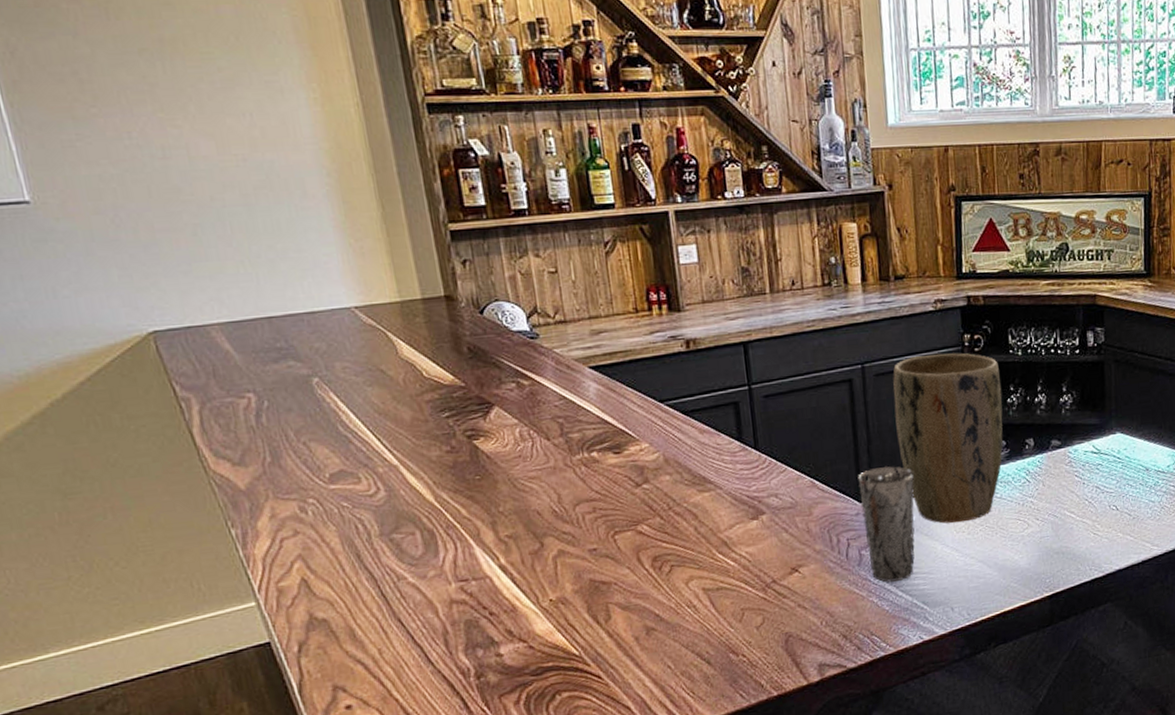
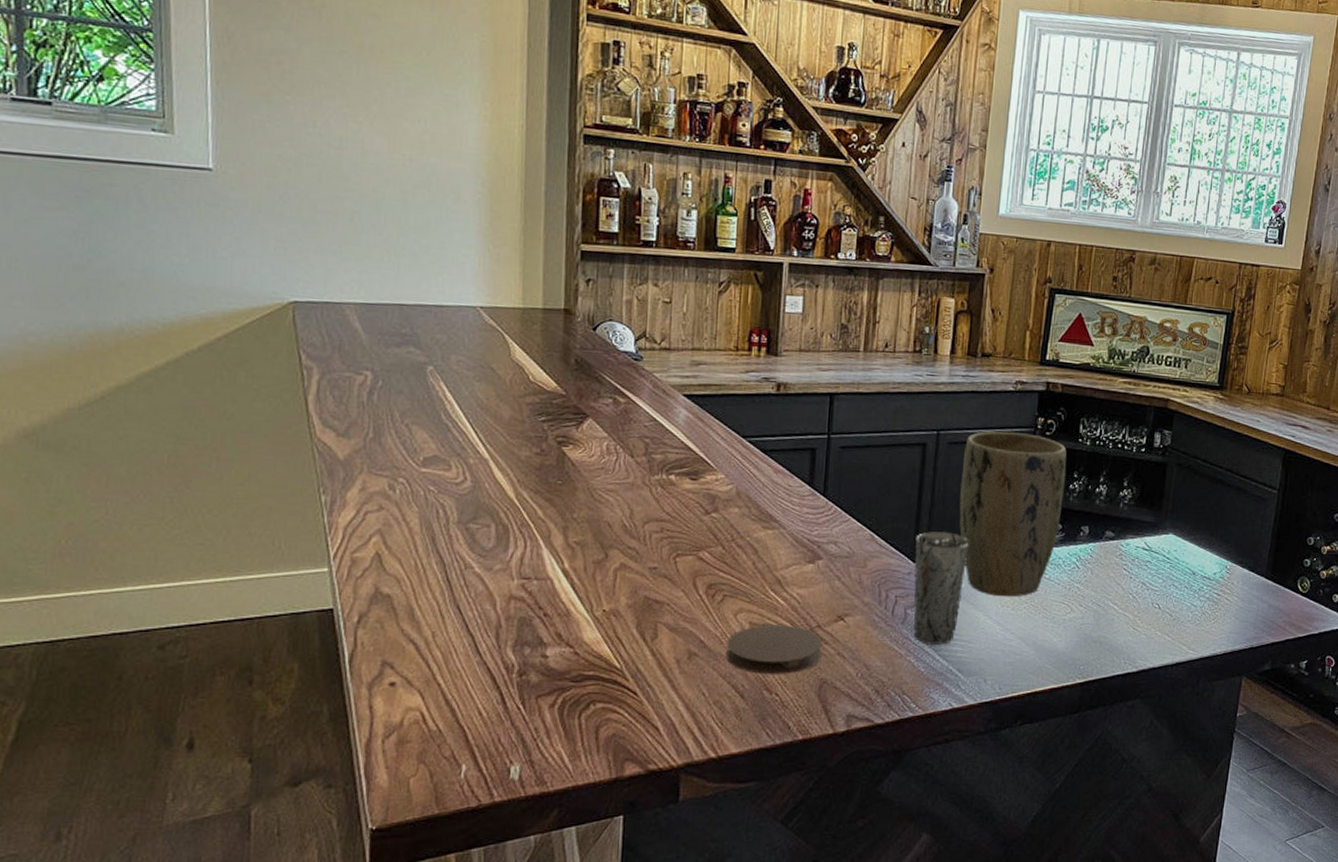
coaster: none [683,584,782,639] -> present [726,625,823,675]

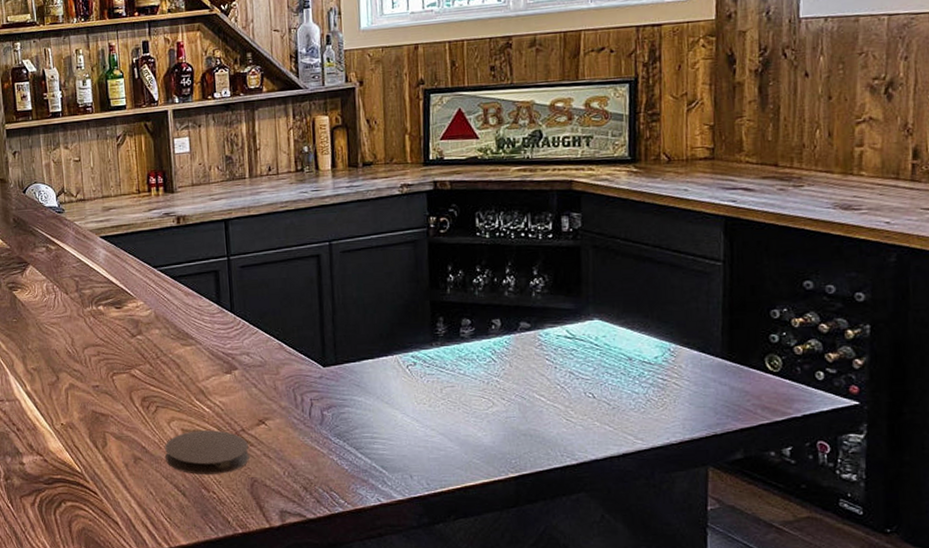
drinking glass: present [913,531,970,645] -> none [322,335,377,443]
plant pot: present [959,431,1067,597] -> none [358,234,468,395]

